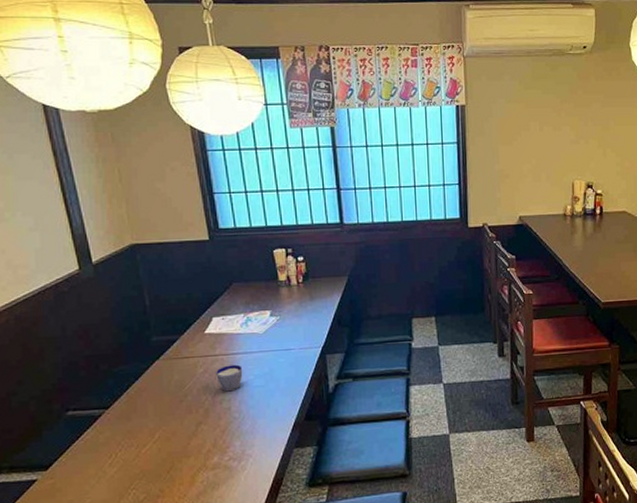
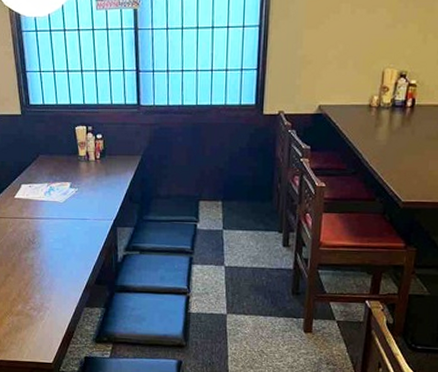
cup: present [216,364,243,392] -> none [23,227,45,251]

